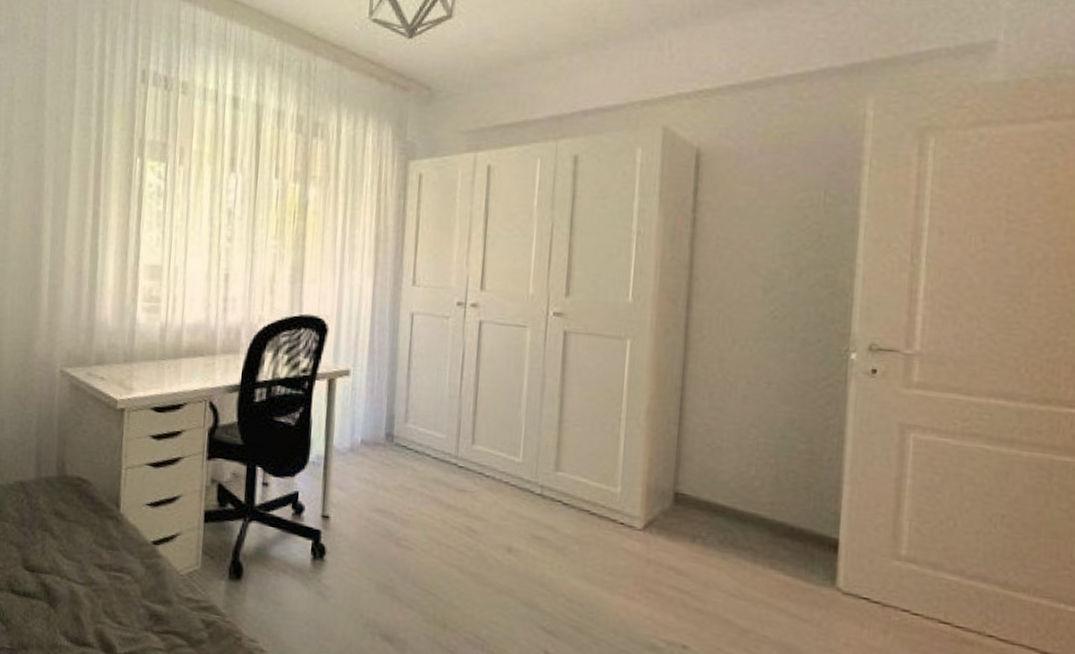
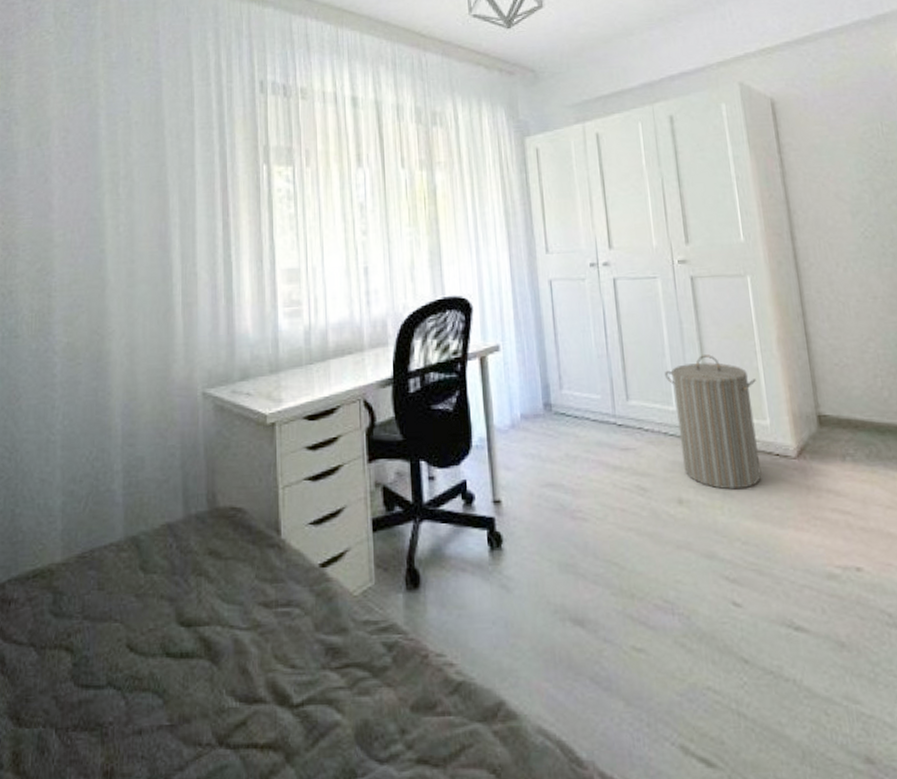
laundry hamper: none [517,412,615,550] -> present [665,354,762,490]

